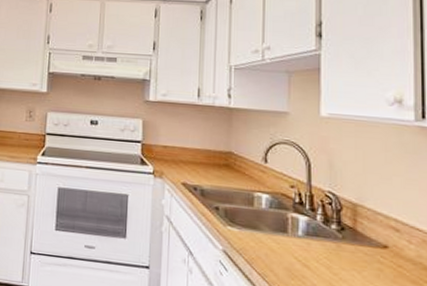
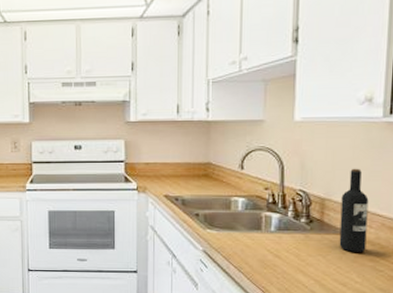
wine bottle: none [375,173,406,272] -> present [339,168,369,252]

